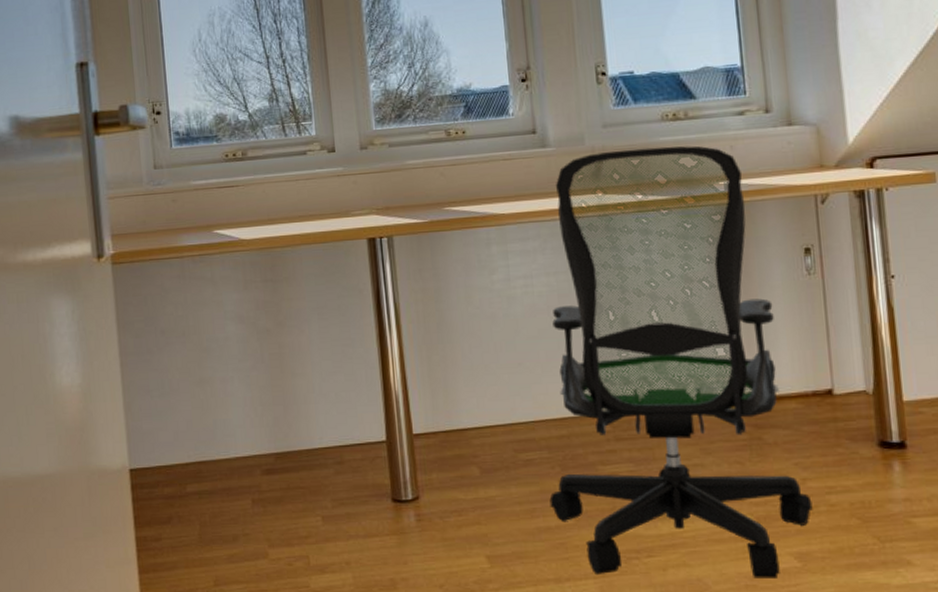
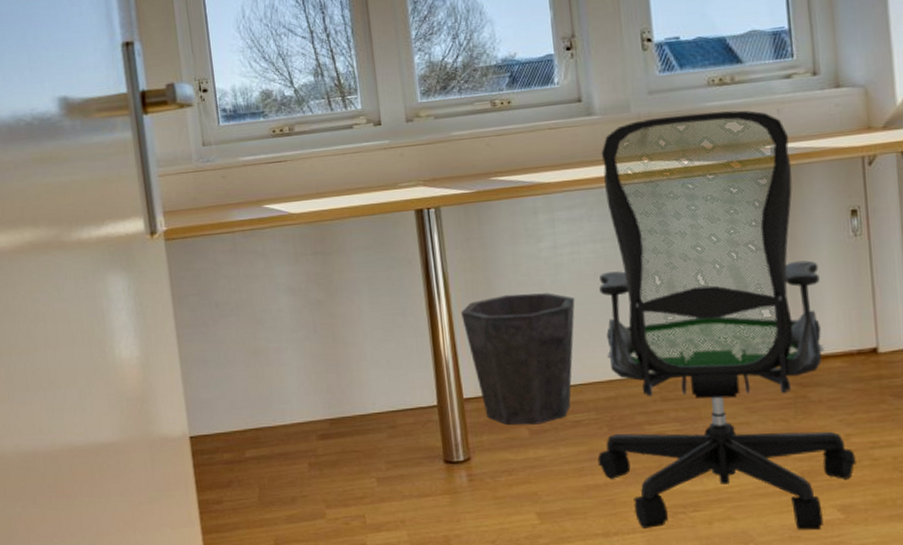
waste bin: none [412,326,528,463] -> present [461,293,575,425]

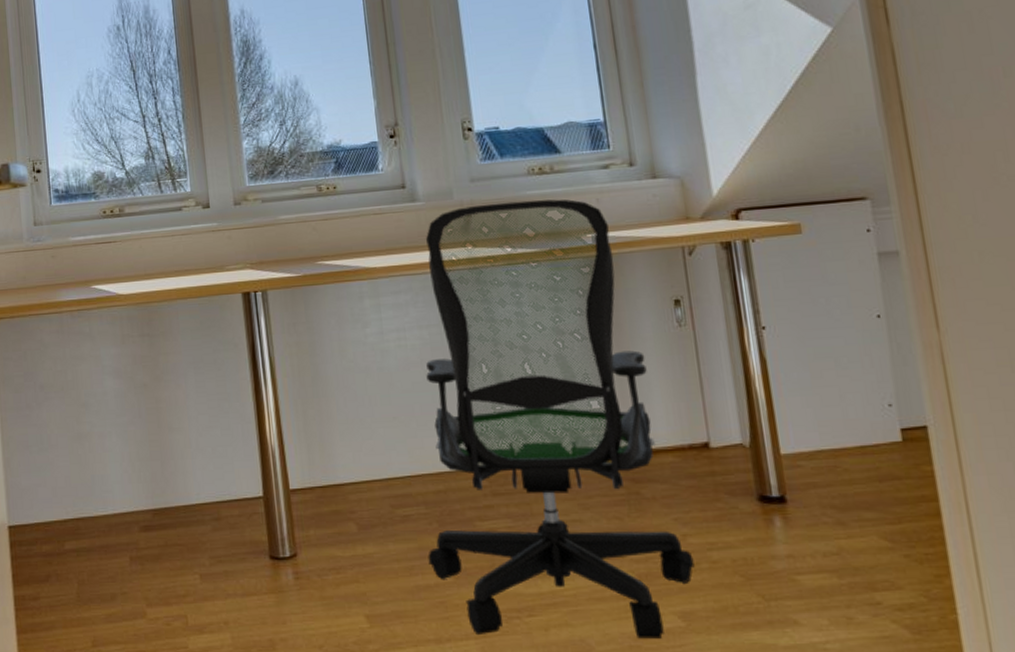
waste bin: present [461,293,575,425] -> none [288,380,402,519]

